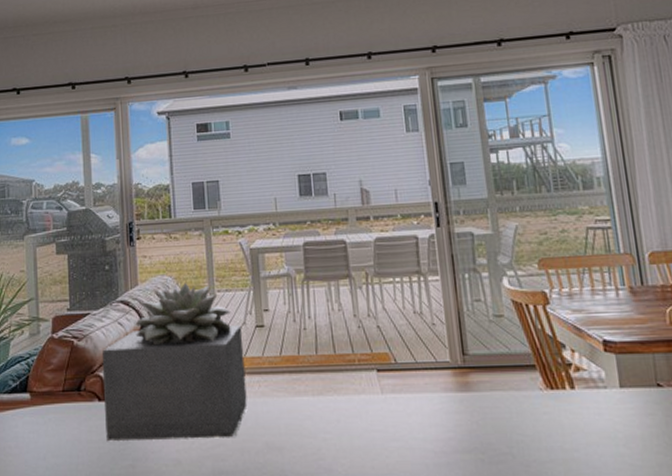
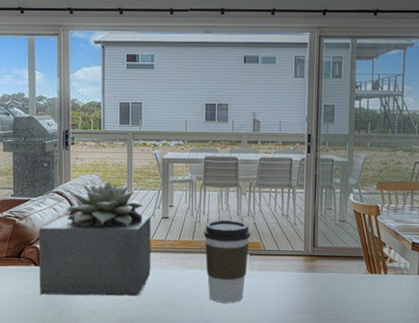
coffee cup: none [311,324,376,442] -> present [204,220,251,303]

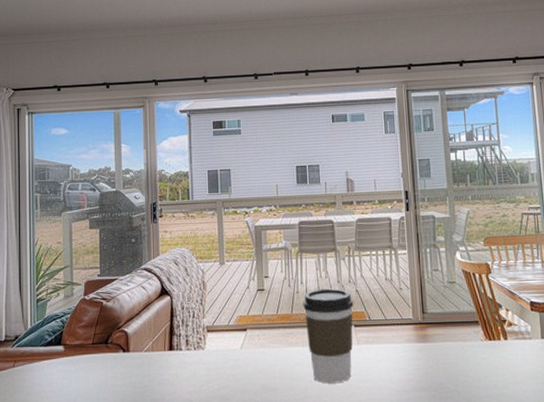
succulent plant: present [38,181,151,297] -> none [127,254,249,386]

